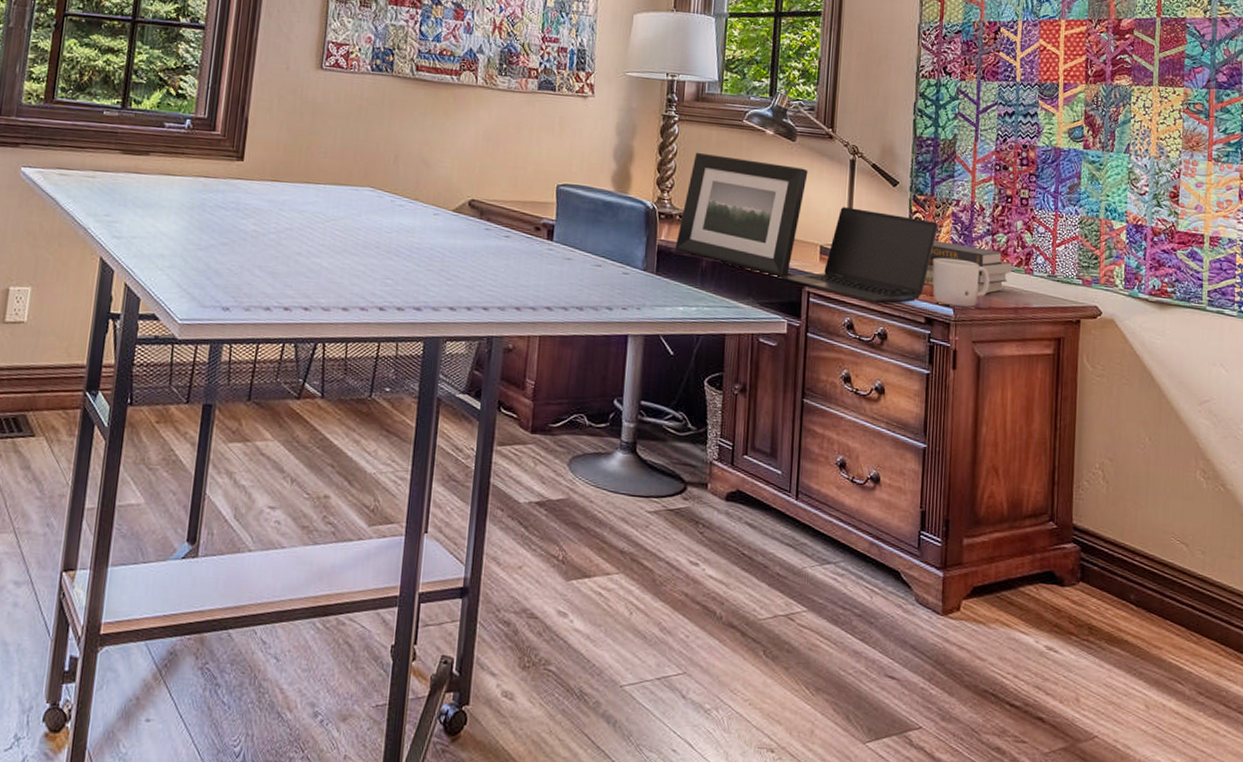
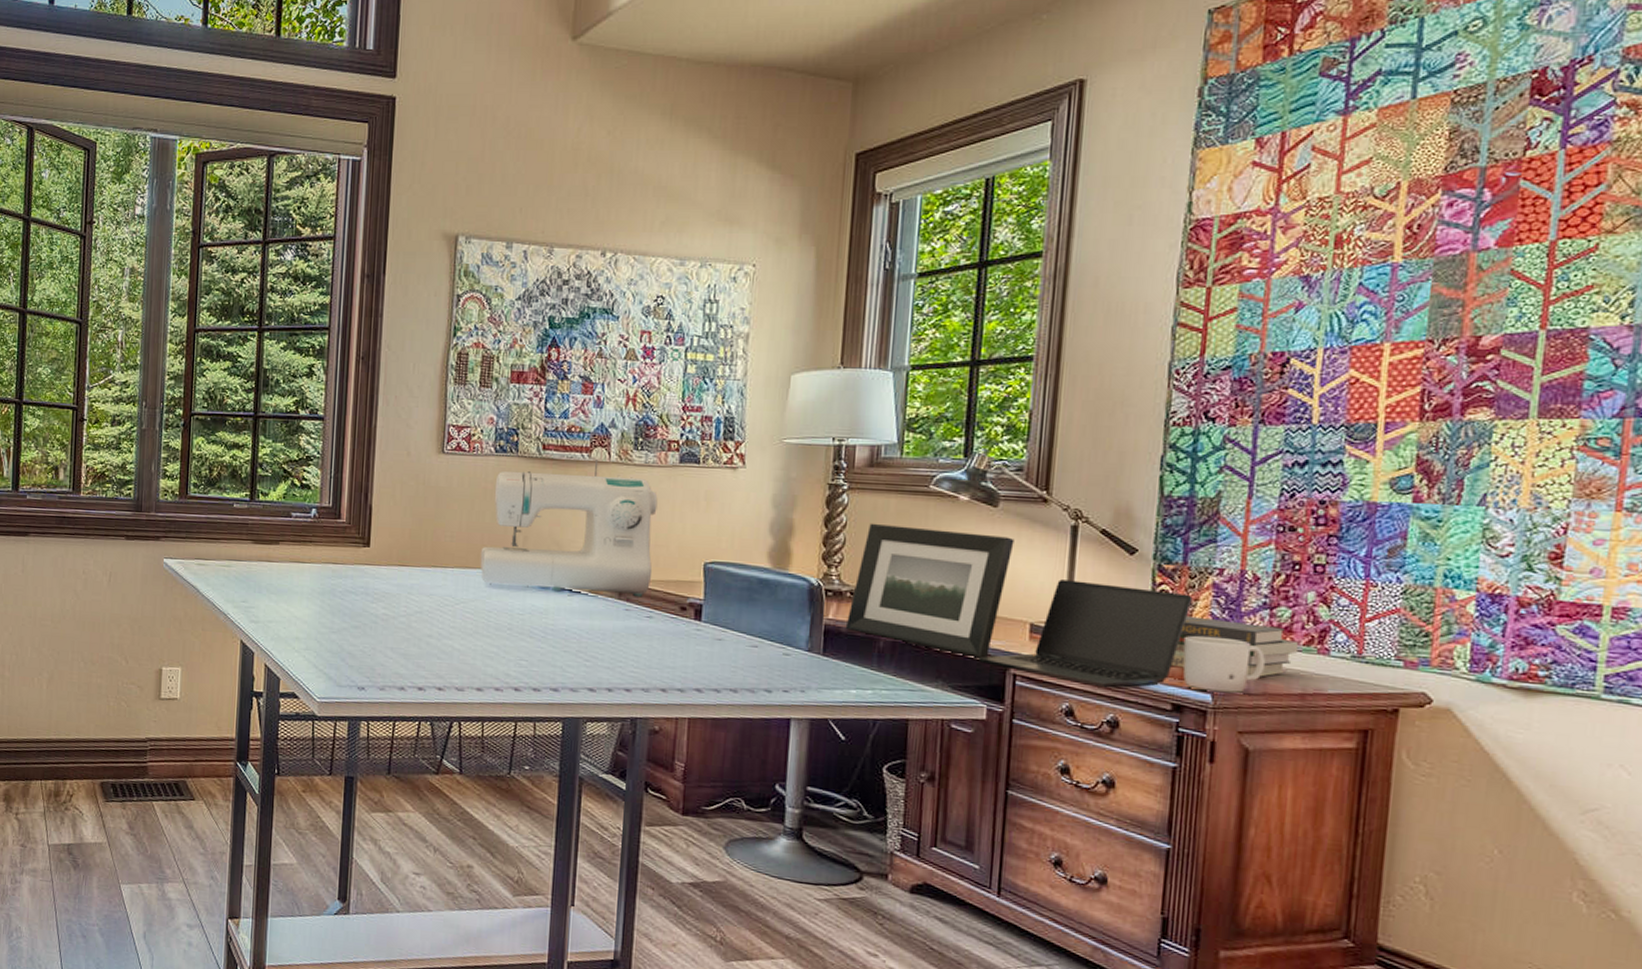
sewing machine: none [351,81,518,217] -> present [480,458,658,598]

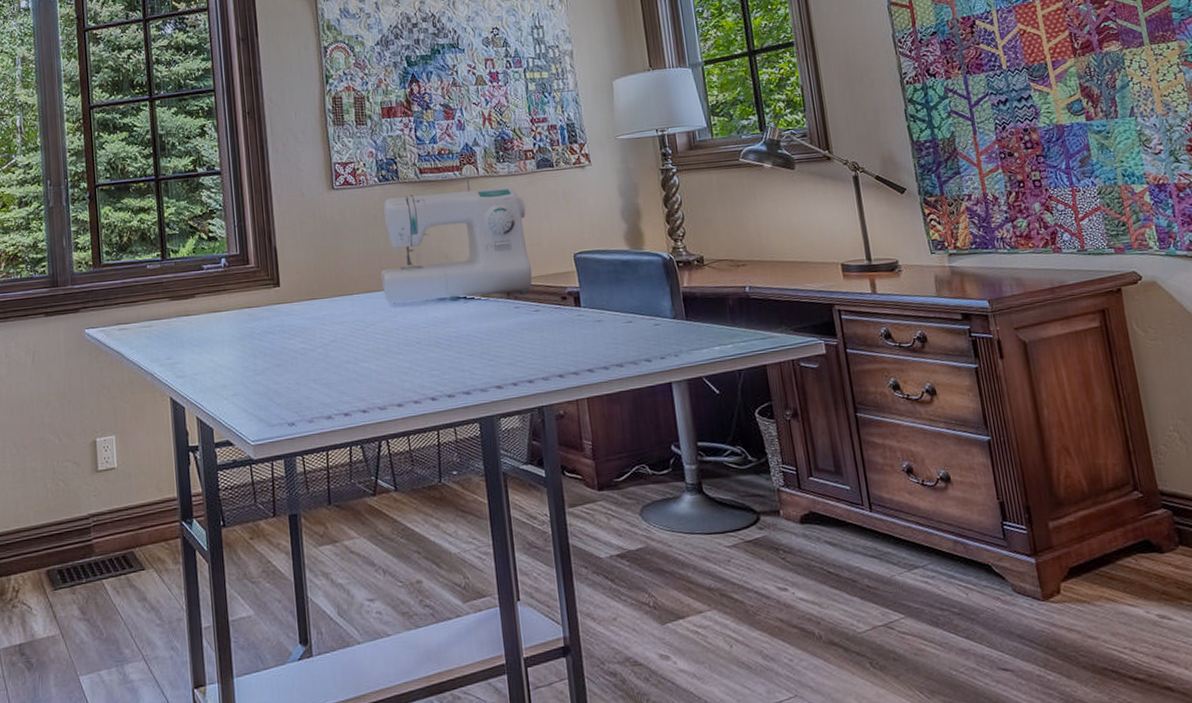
picture frame: present [845,523,1015,659] -> none [698,193,816,301]
laptop: present [978,579,1193,688] -> none [809,219,956,310]
books: present [1170,616,1299,677] -> none [952,235,1040,282]
mug: present [1182,635,1266,694] -> none [956,251,1020,299]

